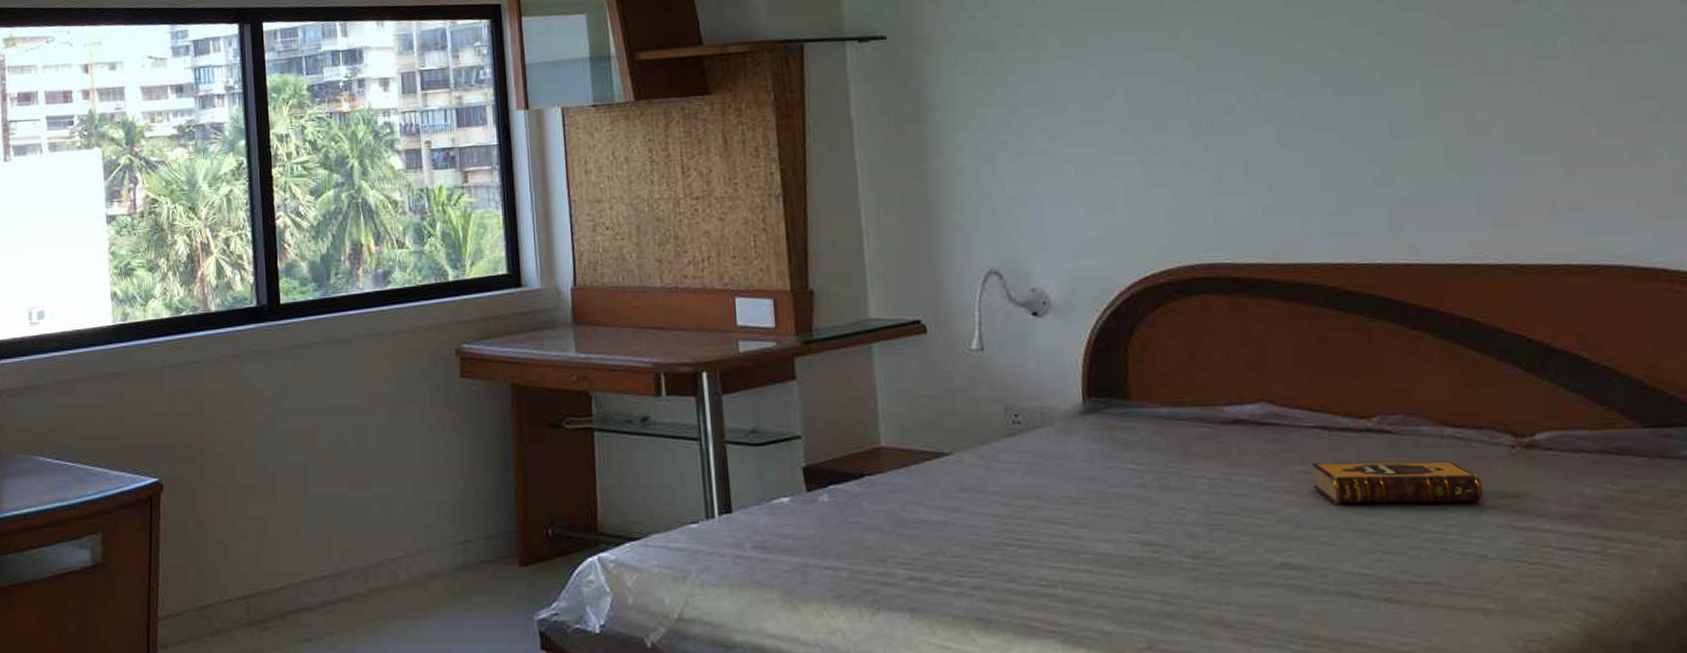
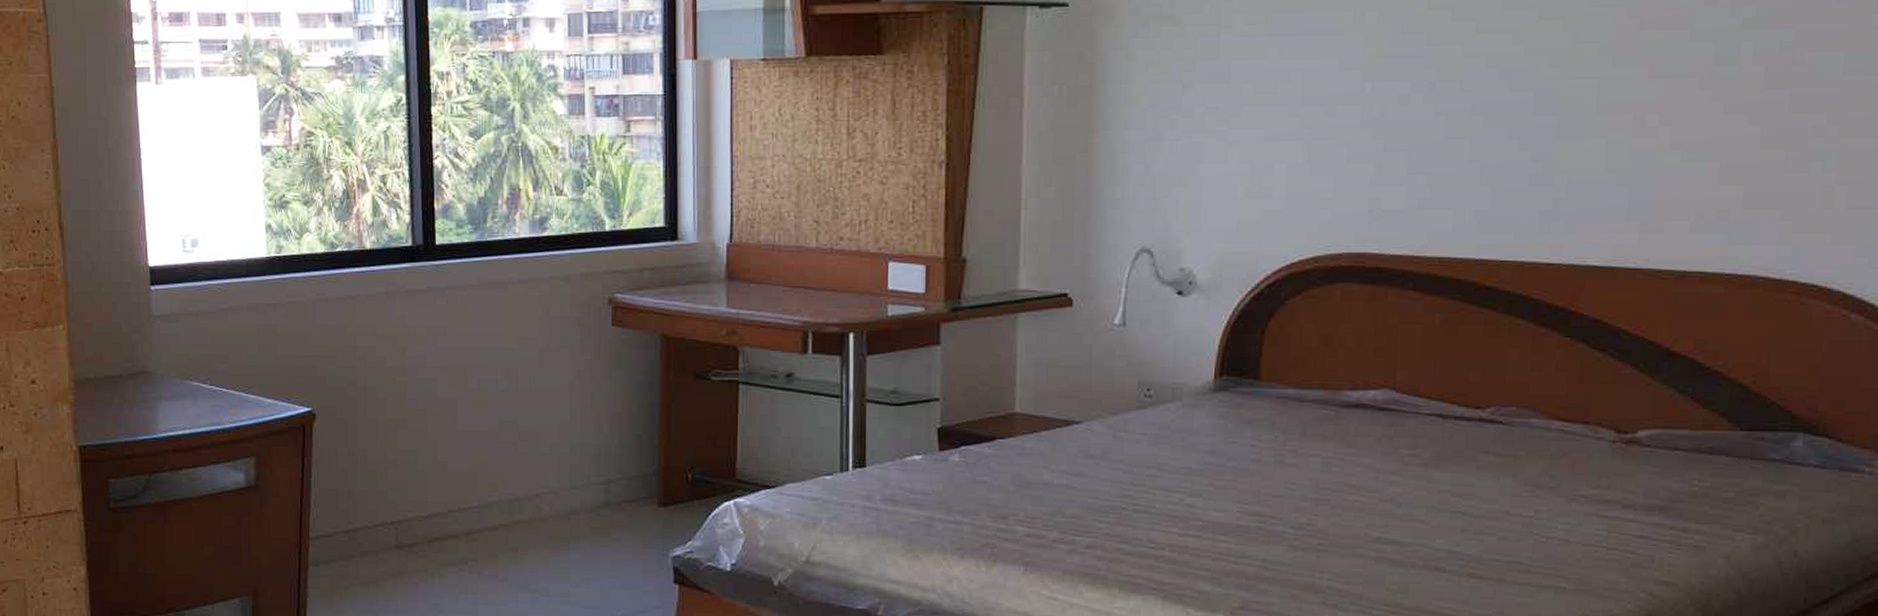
hardback book: present [1311,461,1484,504] -> none [1420,448,1578,493]

